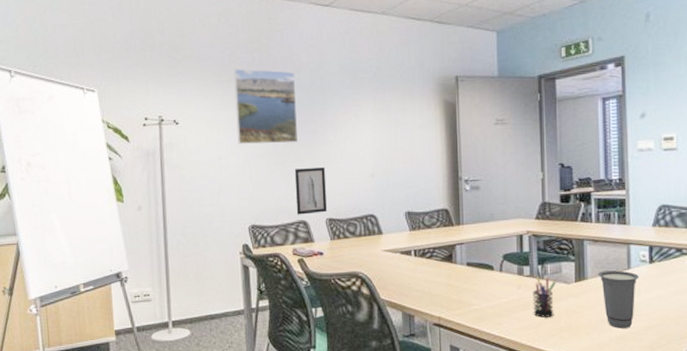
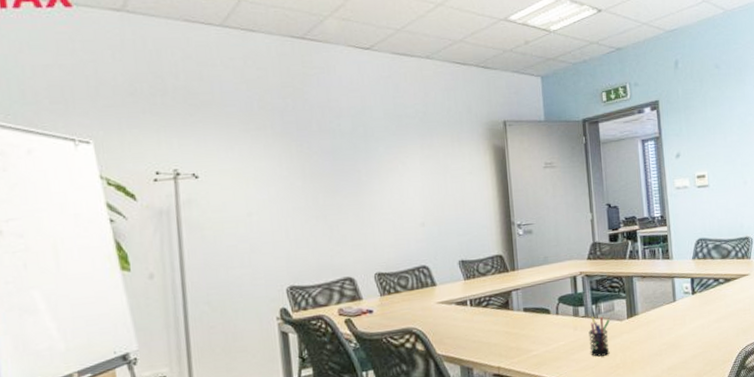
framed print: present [233,68,299,144] -> none [263,115,341,198]
wall art: present [294,168,327,215] -> none [337,219,375,272]
cup: present [597,270,639,328] -> none [647,303,684,360]

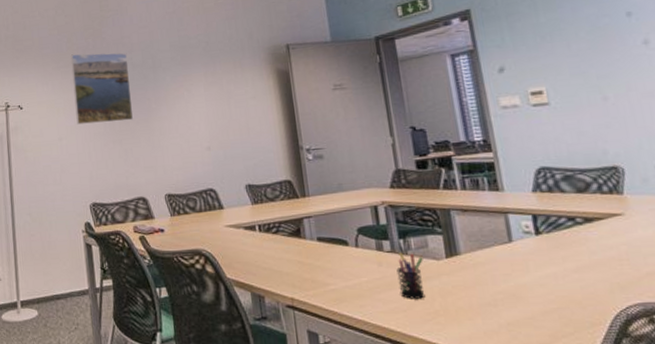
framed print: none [263,115,341,198] -> present [70,52,134,125]

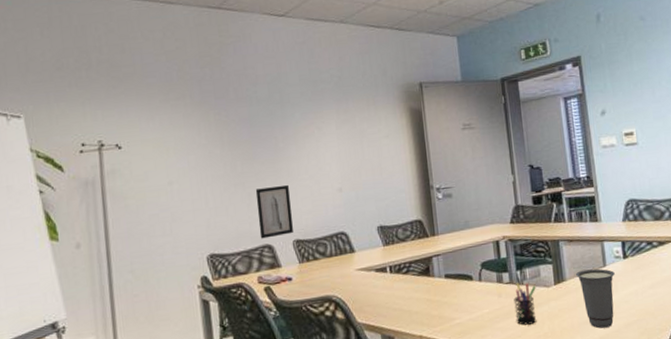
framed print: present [70,52,134,125] -> none [182,84,259,166]
wall art: none [131,143,165,192] -> present [255,185,293,239]
cup: none [472,244,526,313] -> present [575,268,615,329]

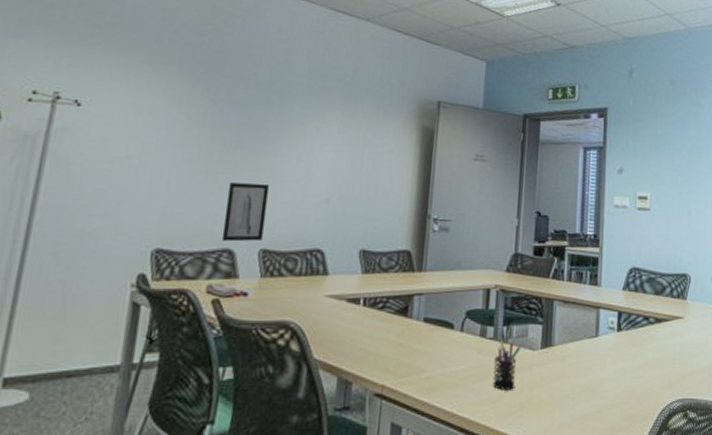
cup: present [575,268,615,329] -> none [564,337,606,406]

